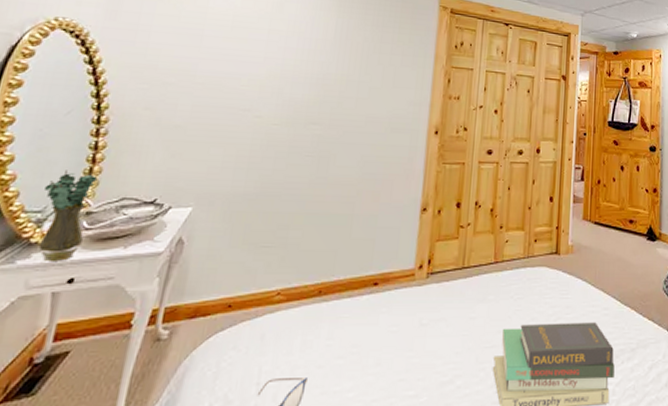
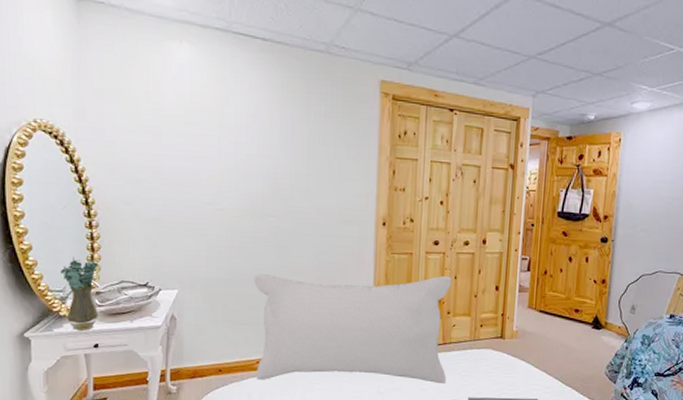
cushion: none [274,186,506,315] -> present [254,274,452,383]

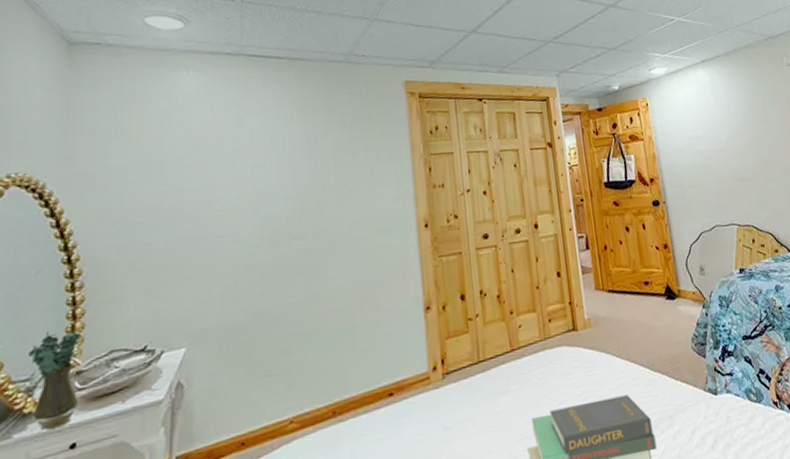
cushion: present [254,274,452,383] -> none [281,270,522,445]

